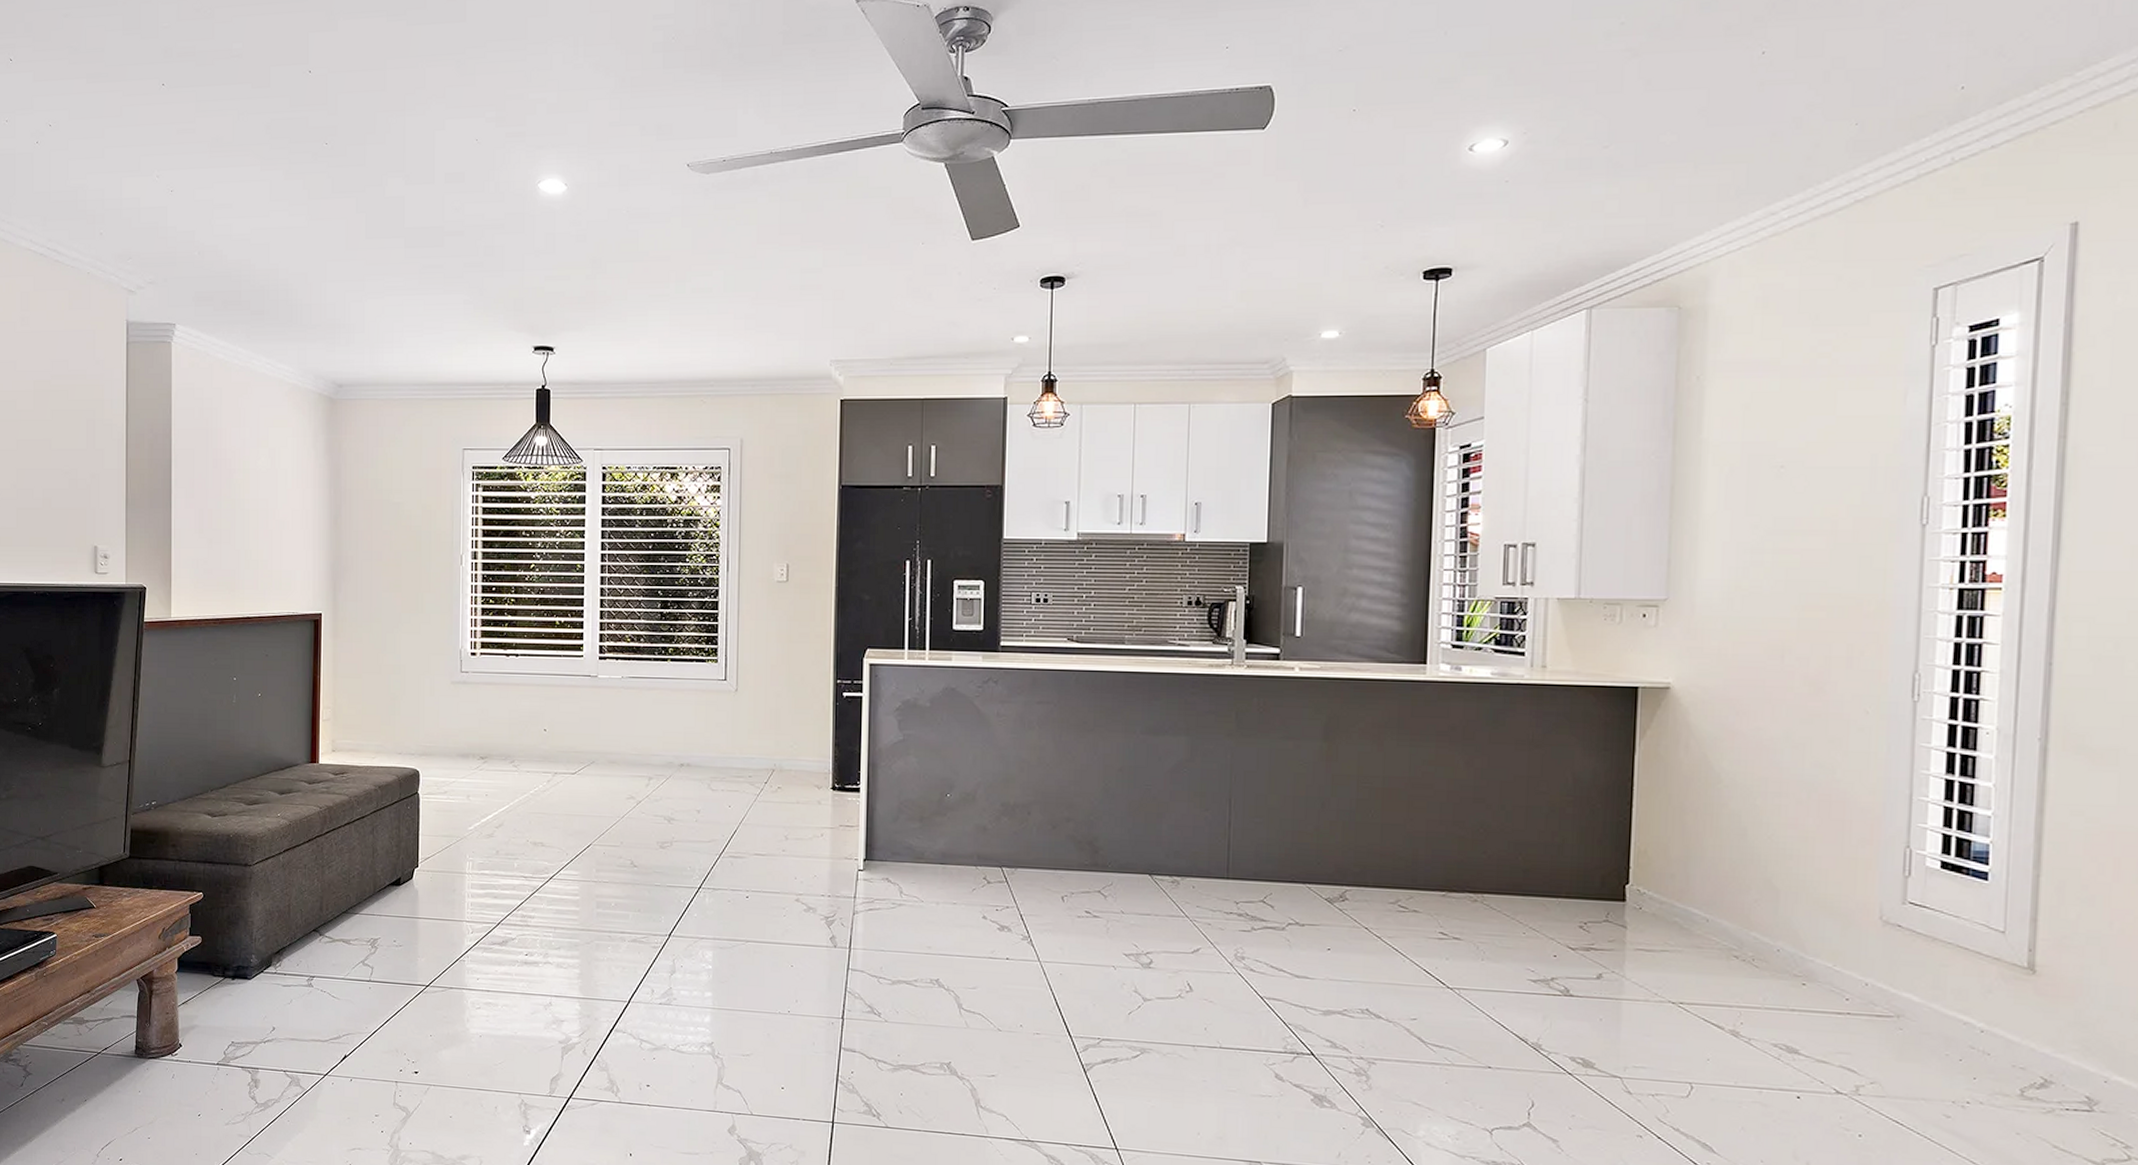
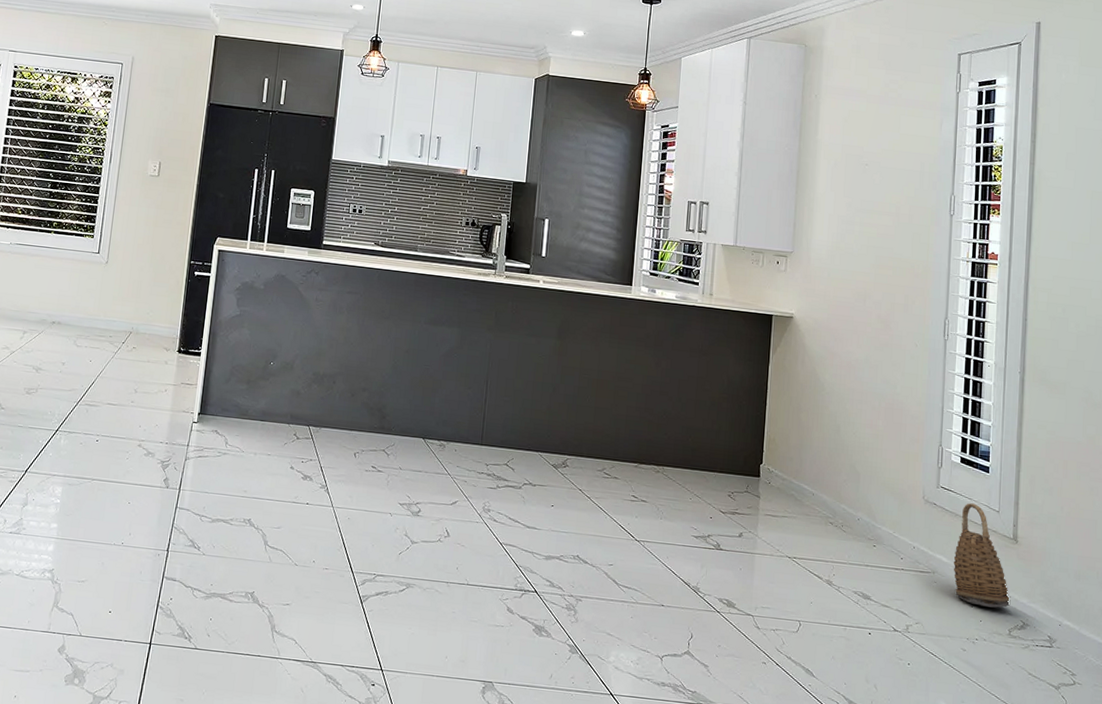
basket: none [1929,922,2024,1061] -> present [953,503,1011,608]

